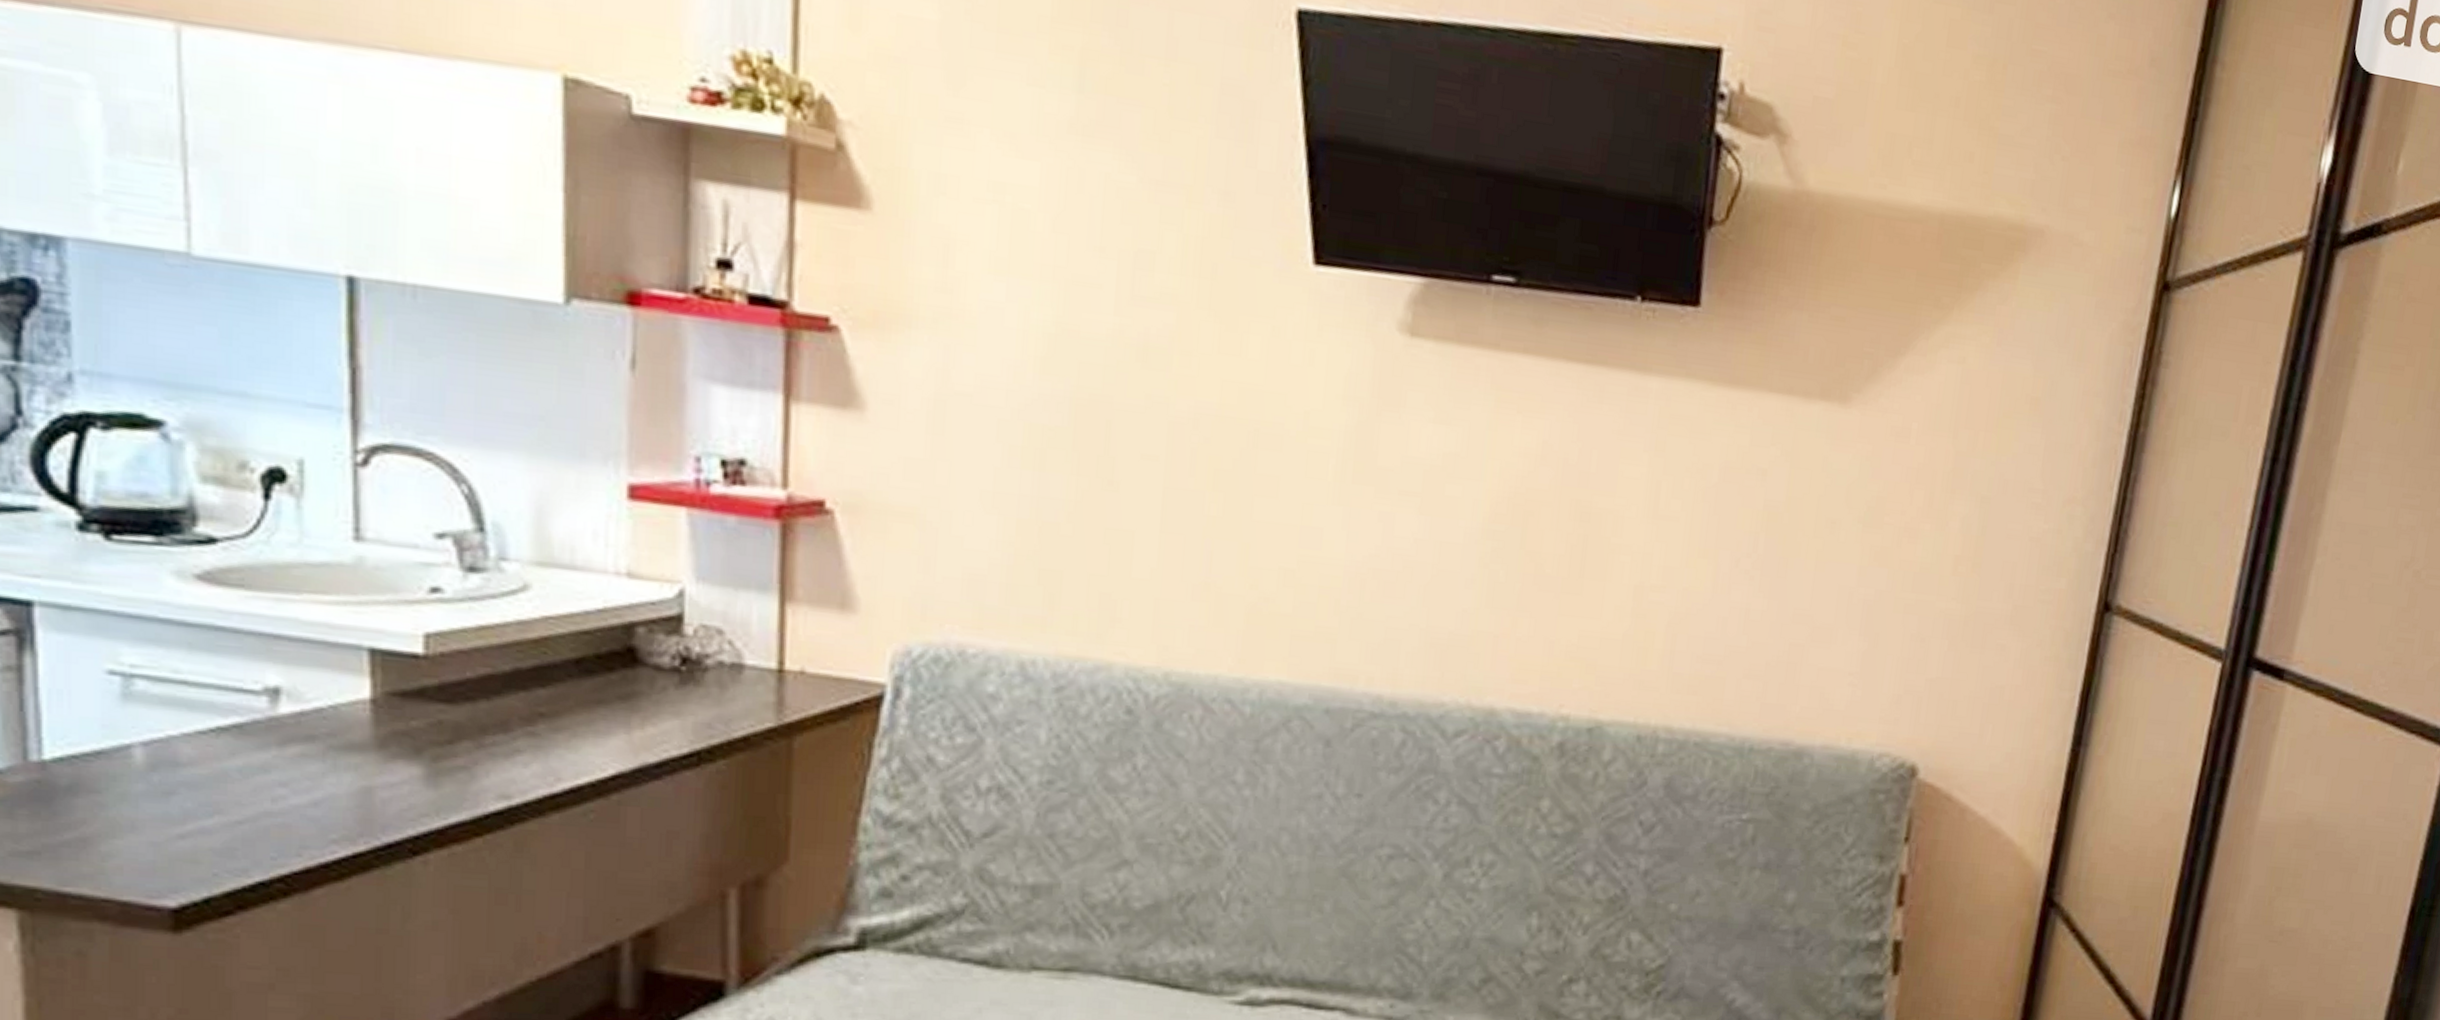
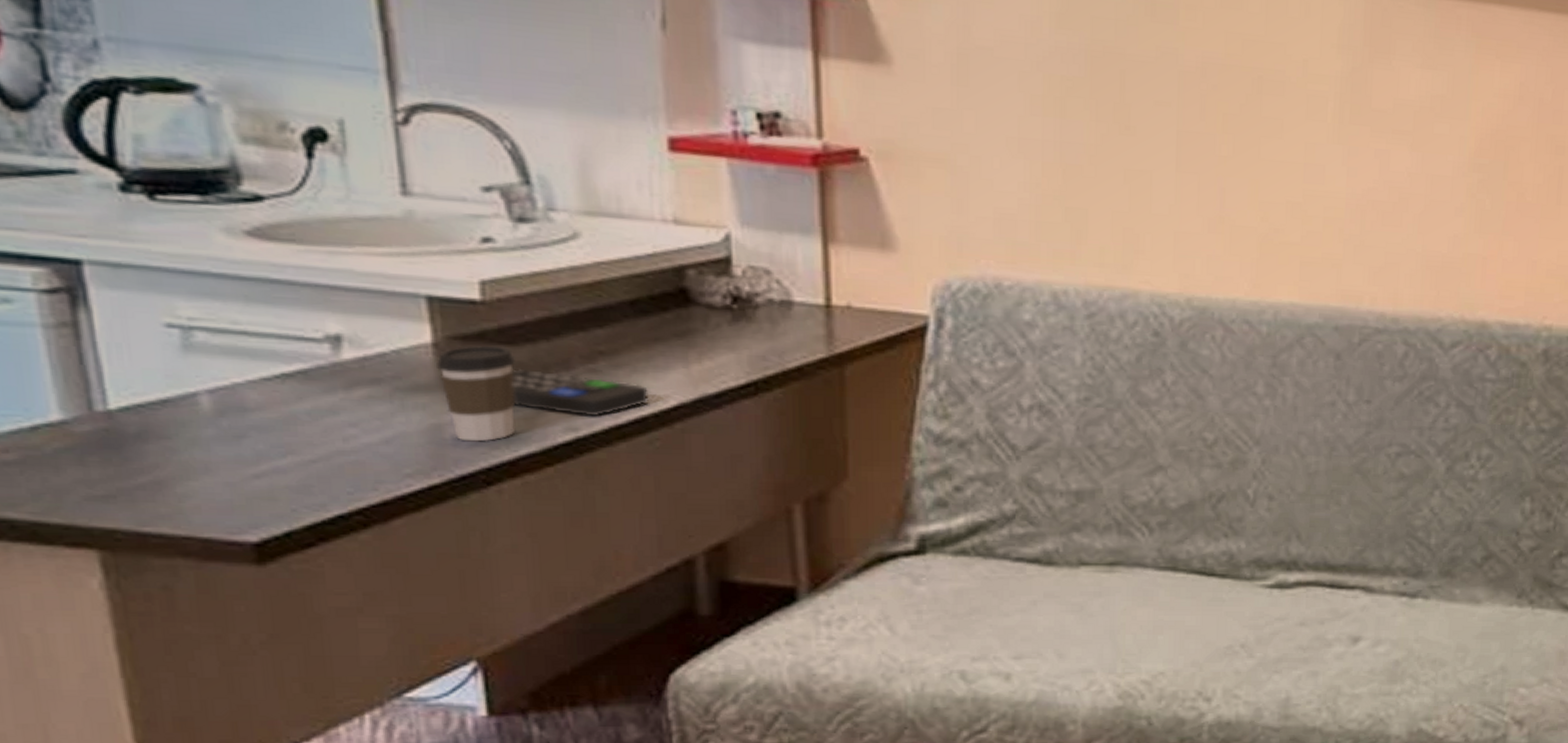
coffee cup: none [373,703,453,807] -> present [436,346,516,442]
remote control: none [446,728,587,785] -> present [512,368,649,417]

